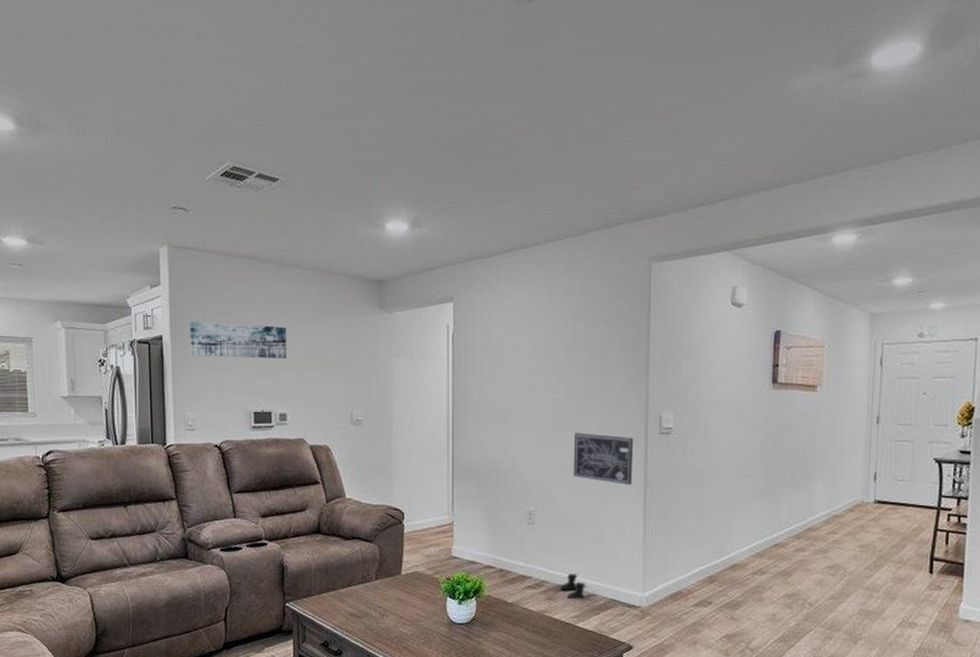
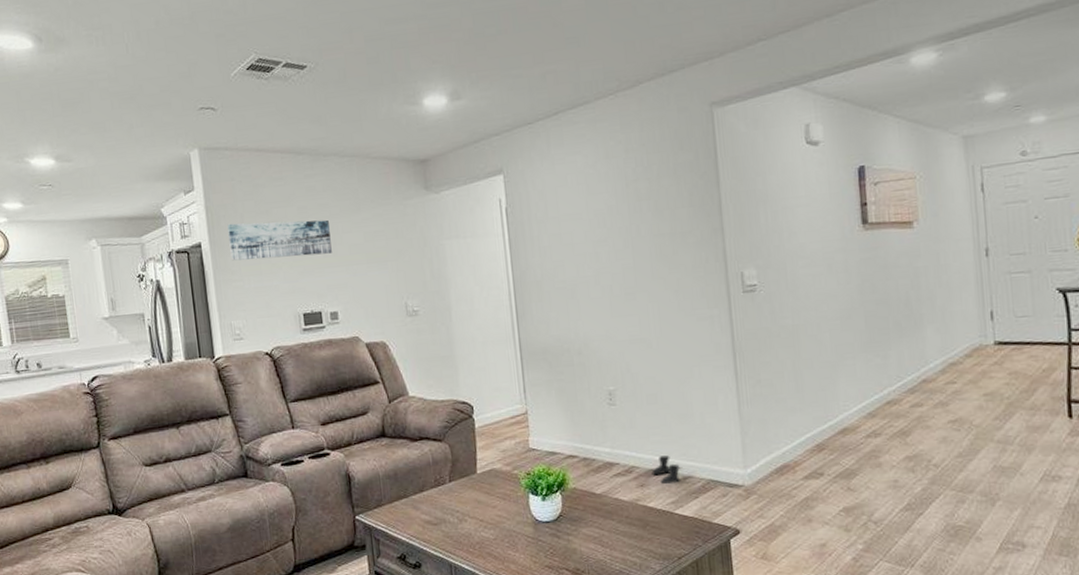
wall art: present [573,433,634,485] -> none [649,299,718,352]

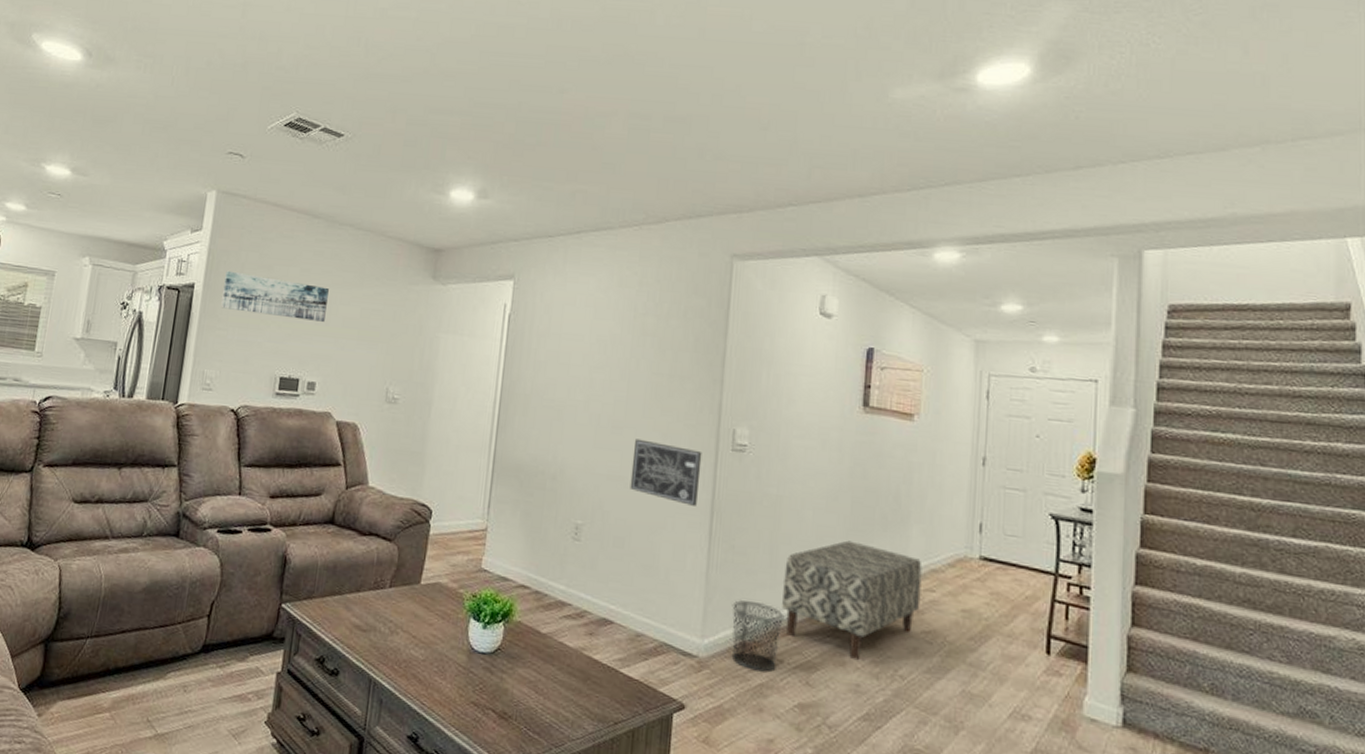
wall art: none [649,299,718,352] -> present [630,439,702,506]
boots: present [651,455,681,485] -> none [604,605,635,639]
waste bin: none [767,426,818,489] -> present [731,600,785,673]
bench: none [811,353,944,460] -> present [782,540,922,661]

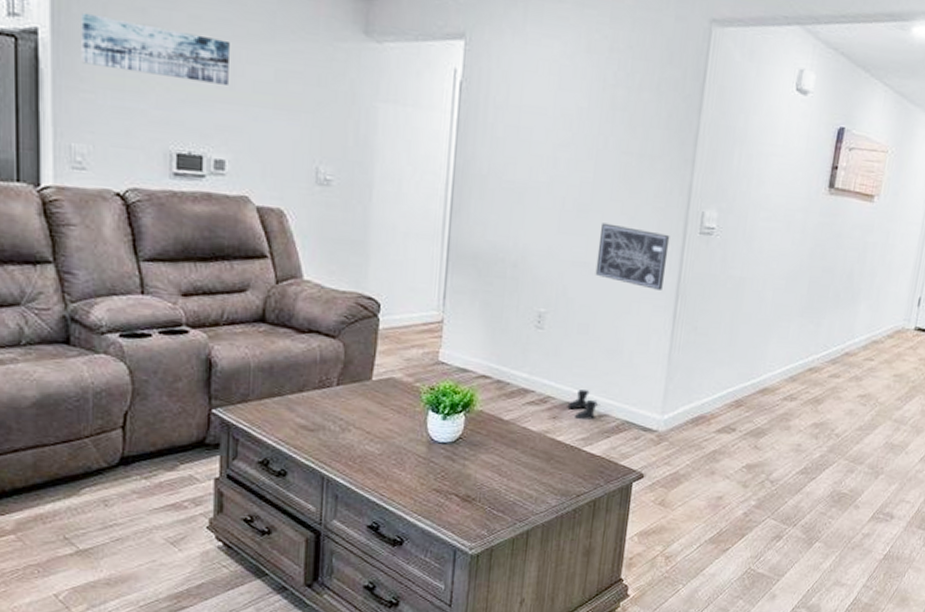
boots: none [604,605,635,639] -> present [567,389,598,420]
waste bin: present [731,600,785,673] -> none [688,378,740,441]
bench: present [782,540,922,661] -> none [738,318,866,424]

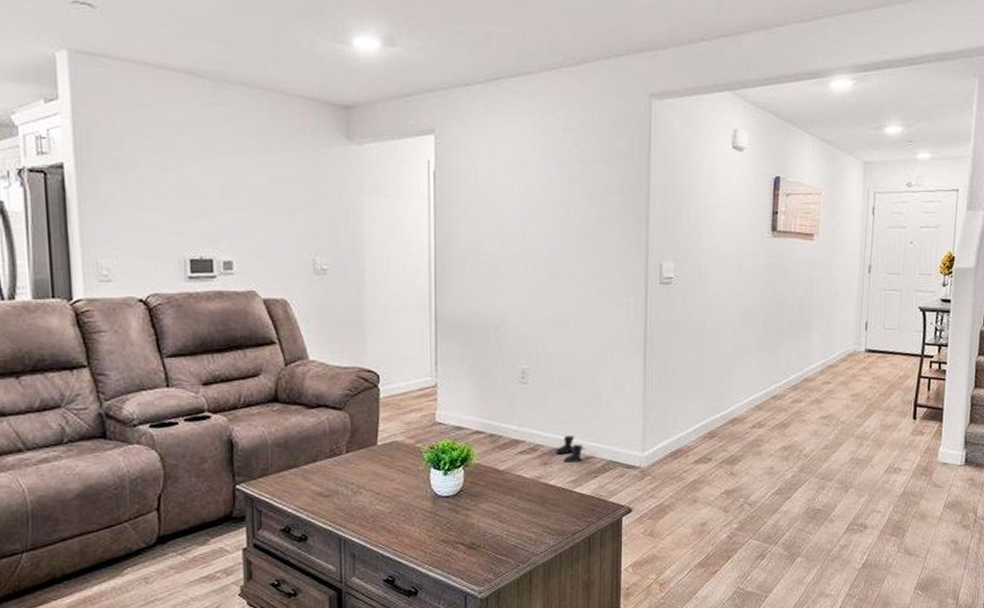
wall art: present [81,12,230,85] -> none [100,145,231,195]
wall art: present [595,223,670,290] -> none [569,283,634,338]

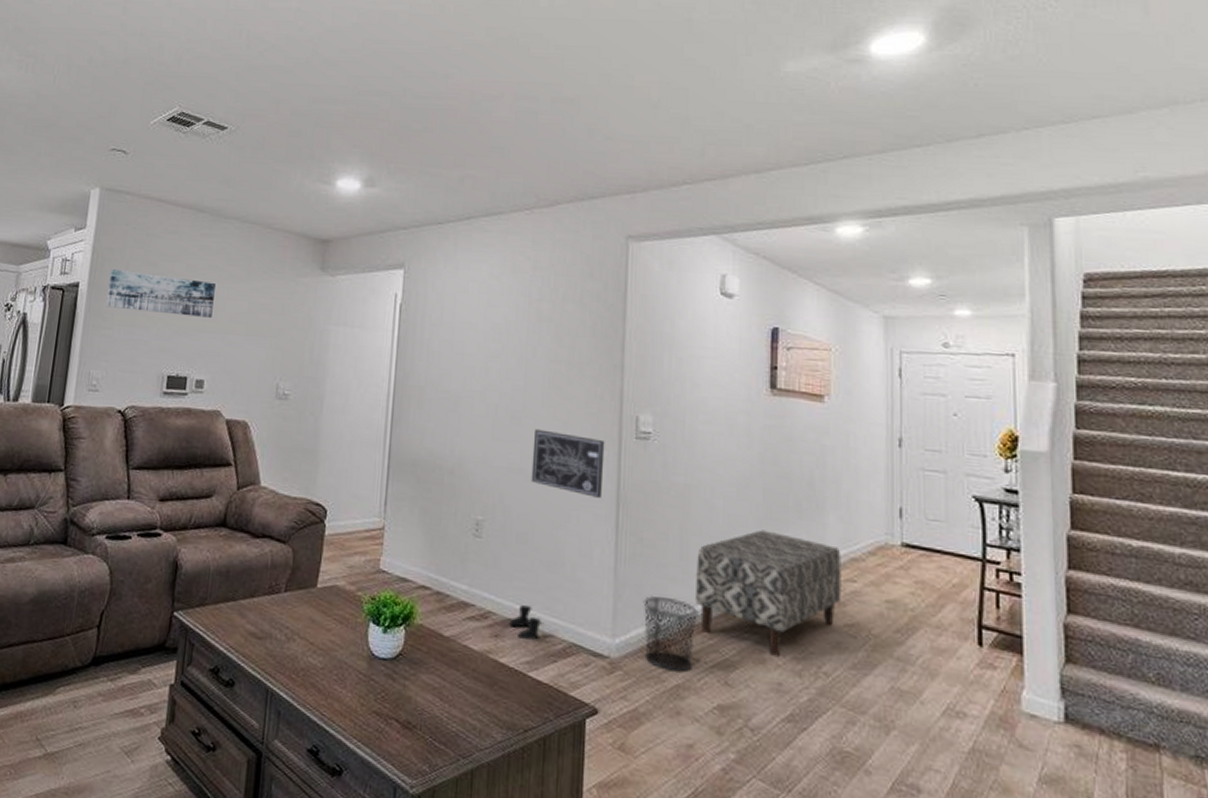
wall art: none [100,145,231,195] -> present [106,268,215,318]
wall art: none [569,283,634,338] -> present [531,429,605,498]
waste bin: none [667,414,711,472] -> present [643,596,699,674]
bench: none [709,351,821,449] -> present [696,530,841,658]

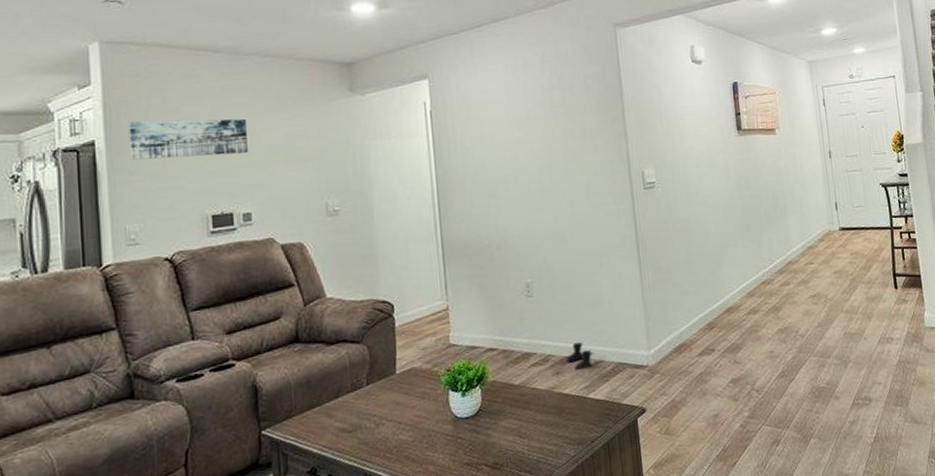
wall art: present [531,429,605,498] -> none [563,195,624,244]
waste bin: present [643,596,699,674] -> none [667,308,710,365]
bench: present [696,530,841,658] -> none [702,240,805,333]

